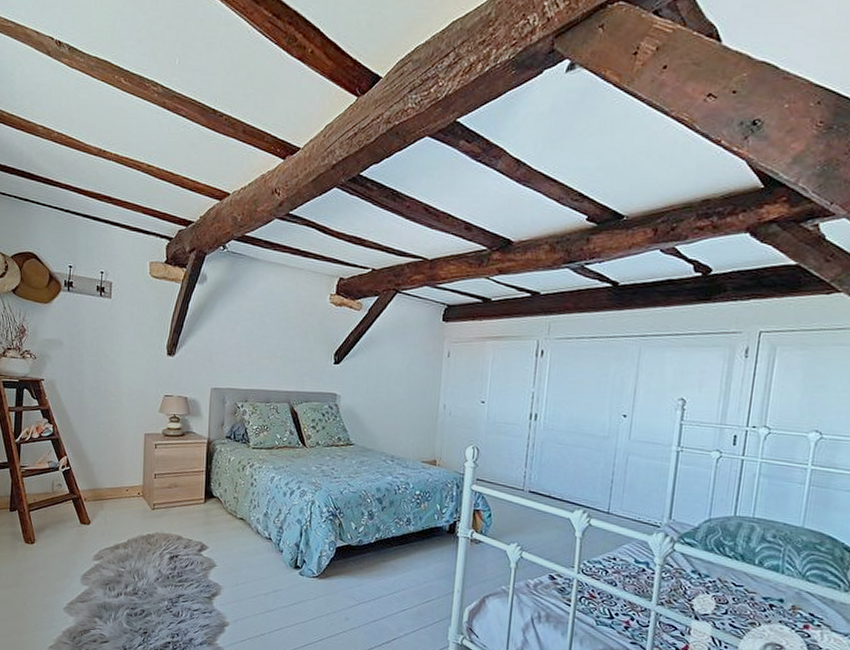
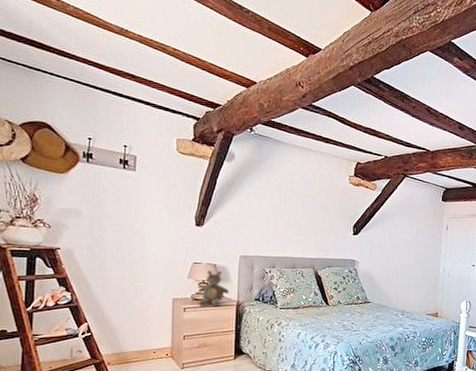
teddy bear: none [168,404,201,444] -> present [197,270,230,307]

